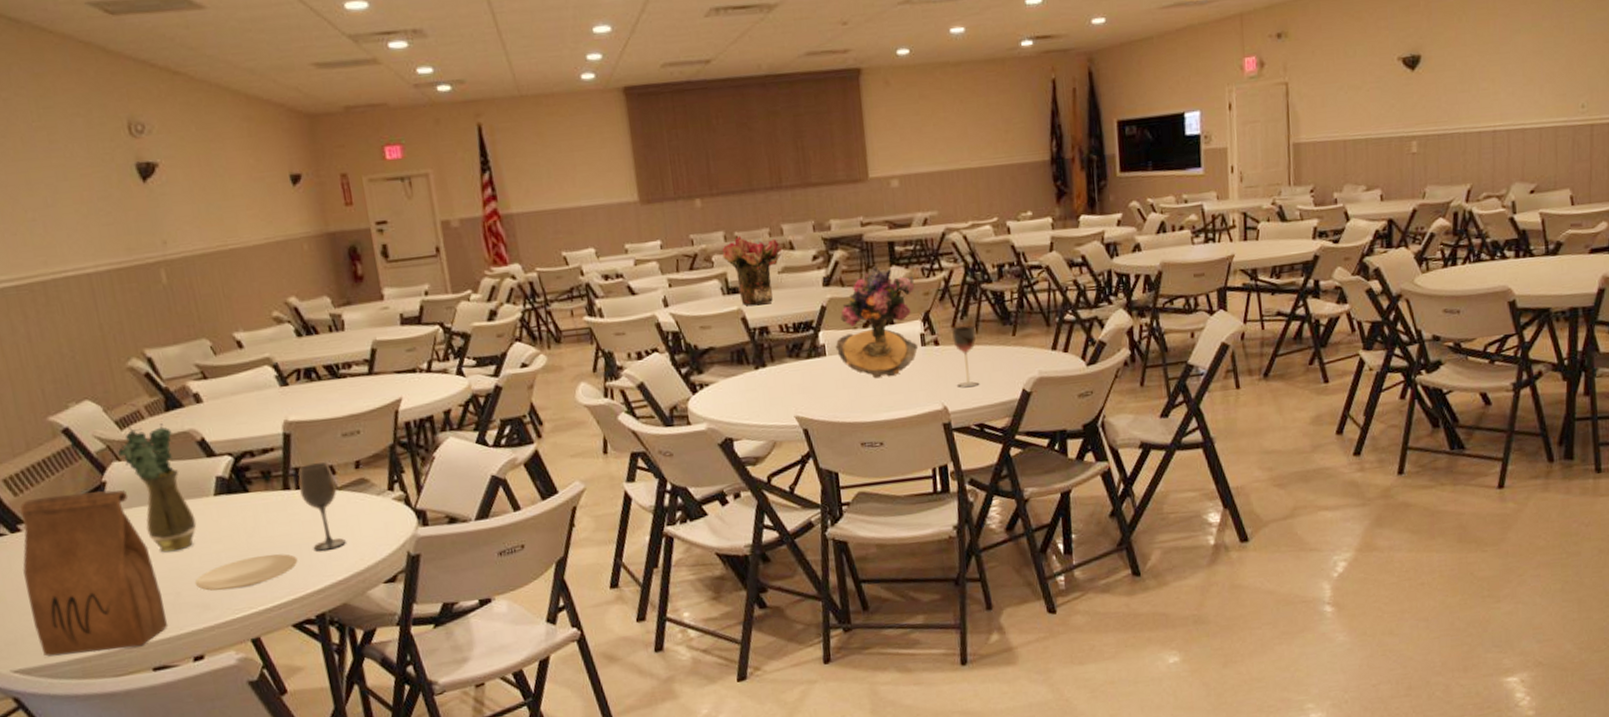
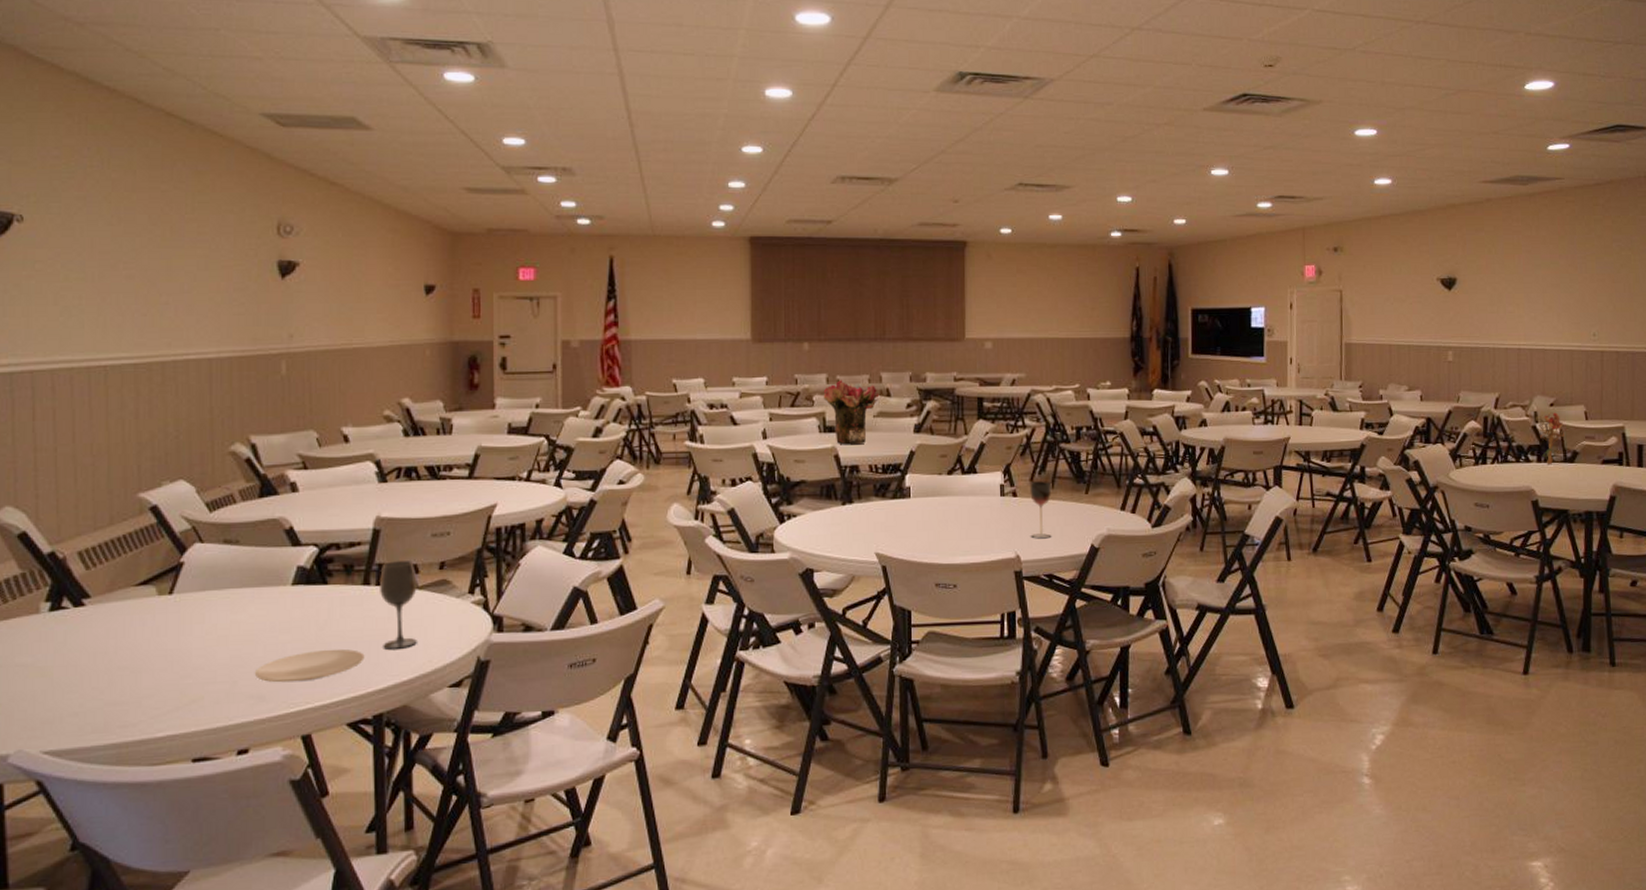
paper bag: present [20,490,169,657] -> none [77,571,218,739]
vase: present [117,424,197,552] -> none [201,507,268,639]
bouquet: present [835,265,919,379] -> none [920,417,999,523]
bouquet: none [1514,200,1550,261] -> present [1536,412,1568,465]

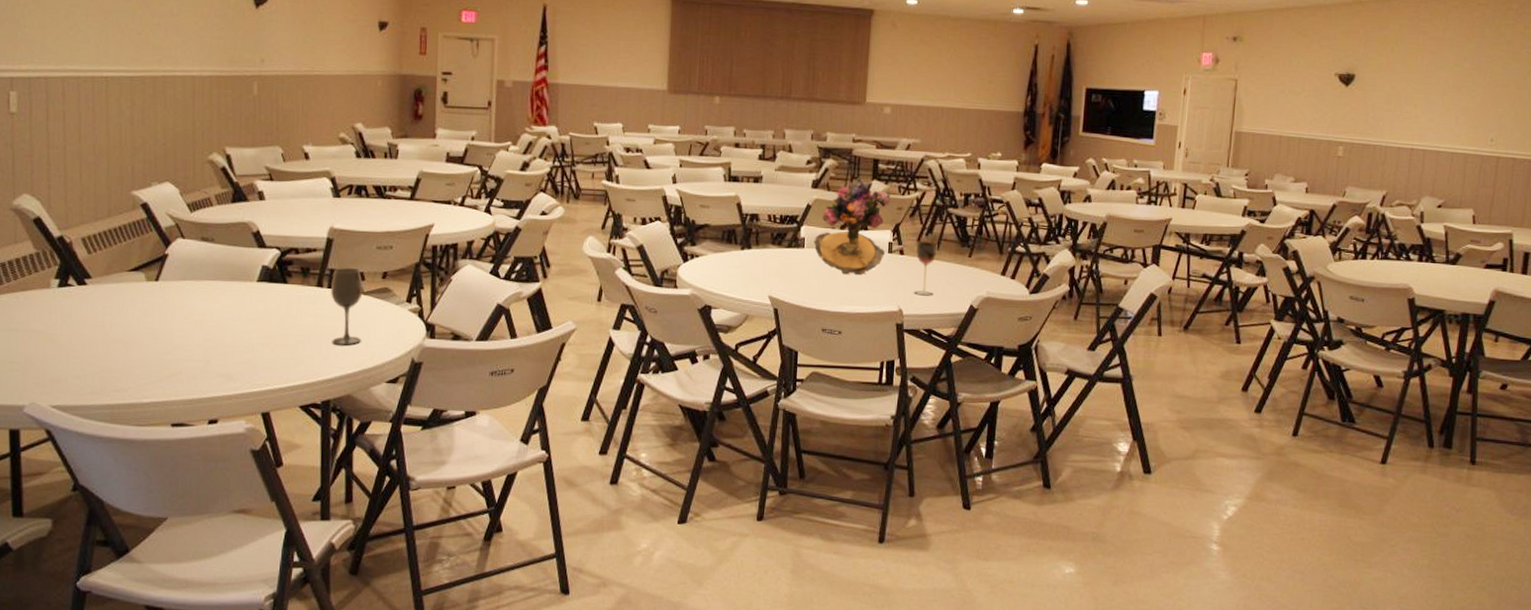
plate: present [254,649,365,683] -> none [224,340,316,366]
bouquet: present [823,379,880,445] -> none [730,133,782,195]
bouquet: none [920,417,999,523] -> present [813,177,891,275]
bouquet: present [1536,412,1568,465] -> none [1422,213,1453,266]

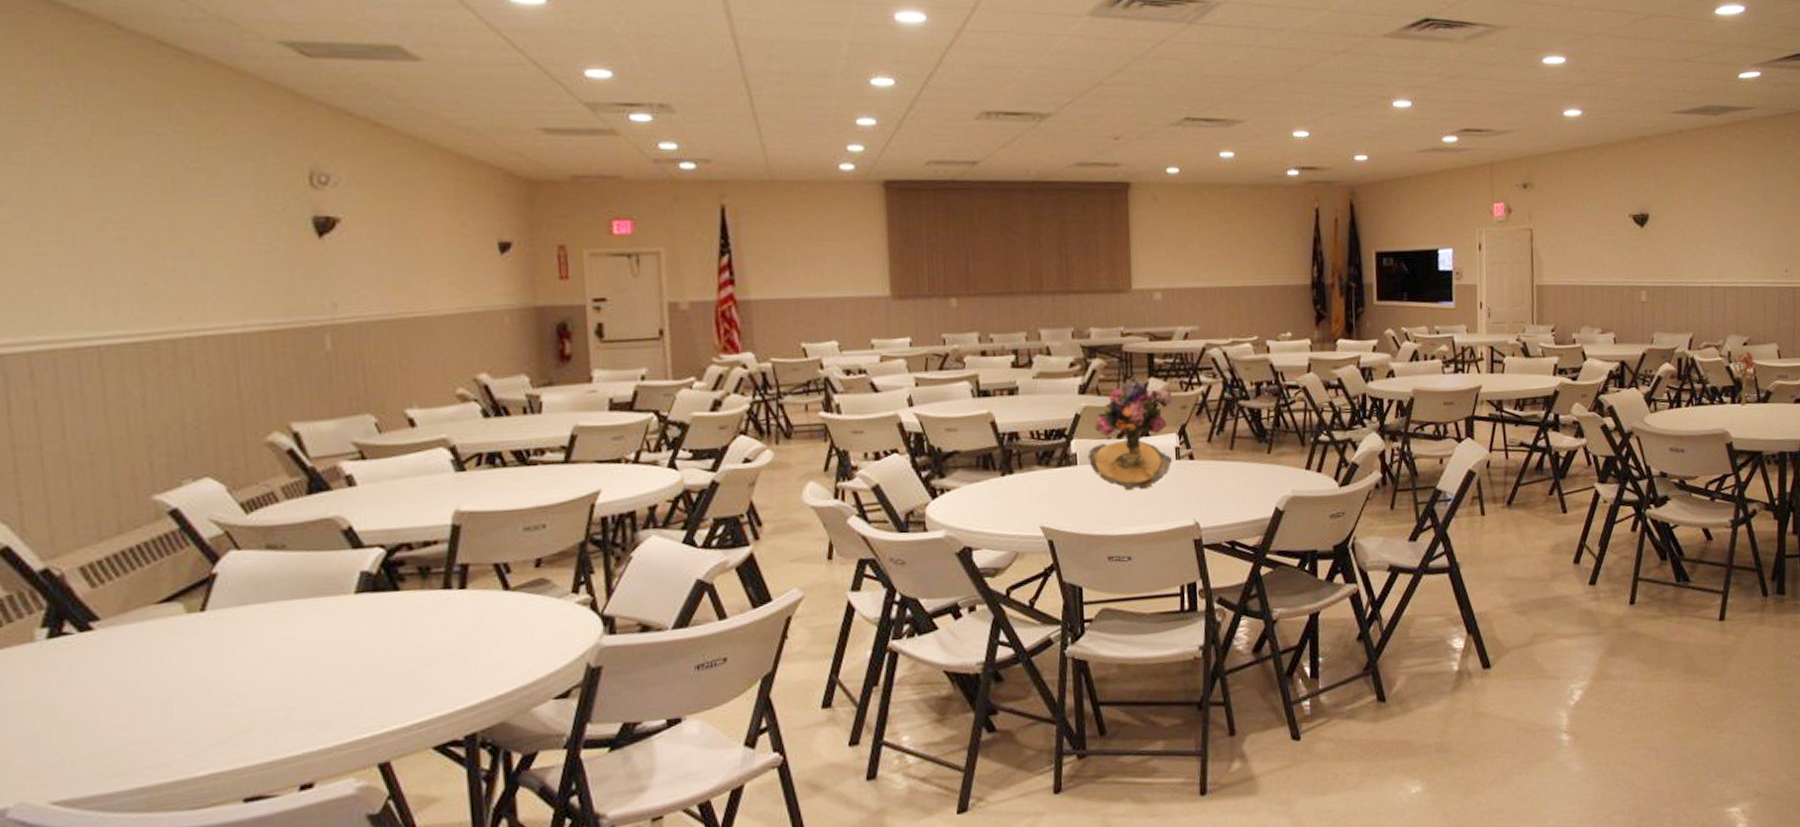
wine glass: present [331,267,363,345] -> none [463,558,513,661]
wineglass: present [914,241,938,296] -> none [1207,441,1233,504]
bouquet: none [1422,213,1453,266] -> present [1730,351,1761,407]

